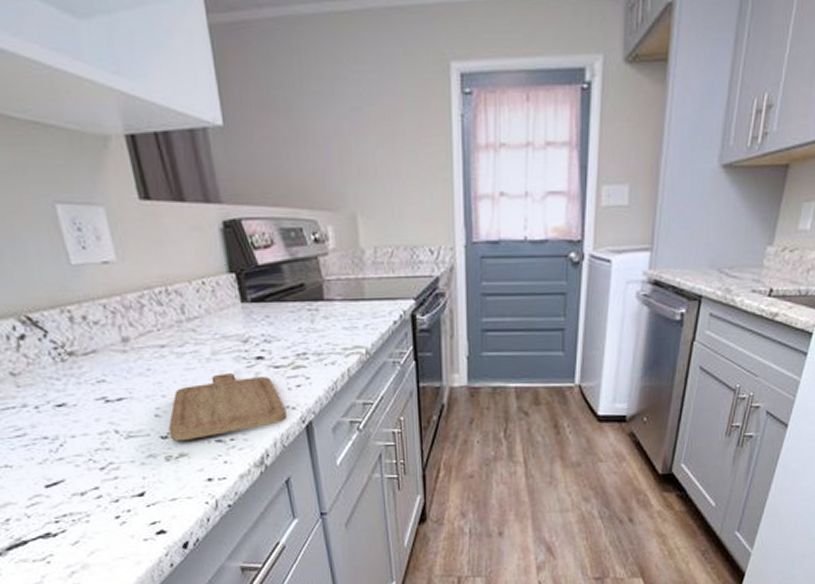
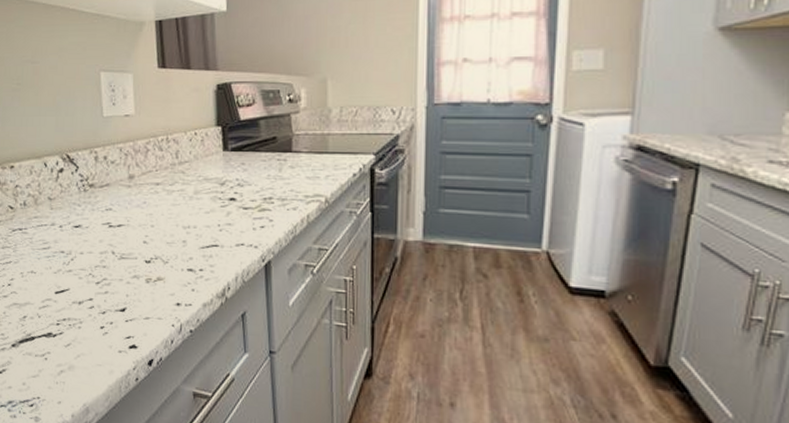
chopping board: present [168,373,287,441] -> none [152,210,249,267]

